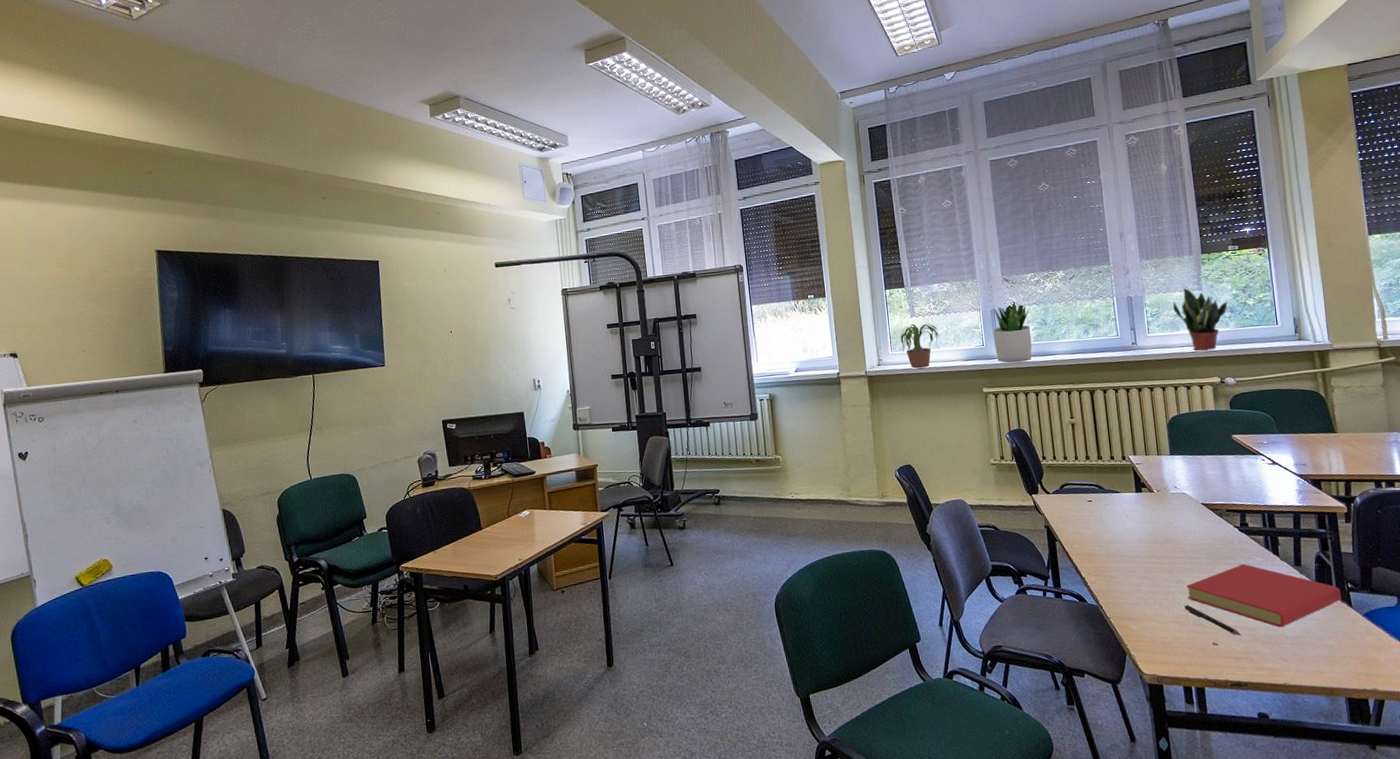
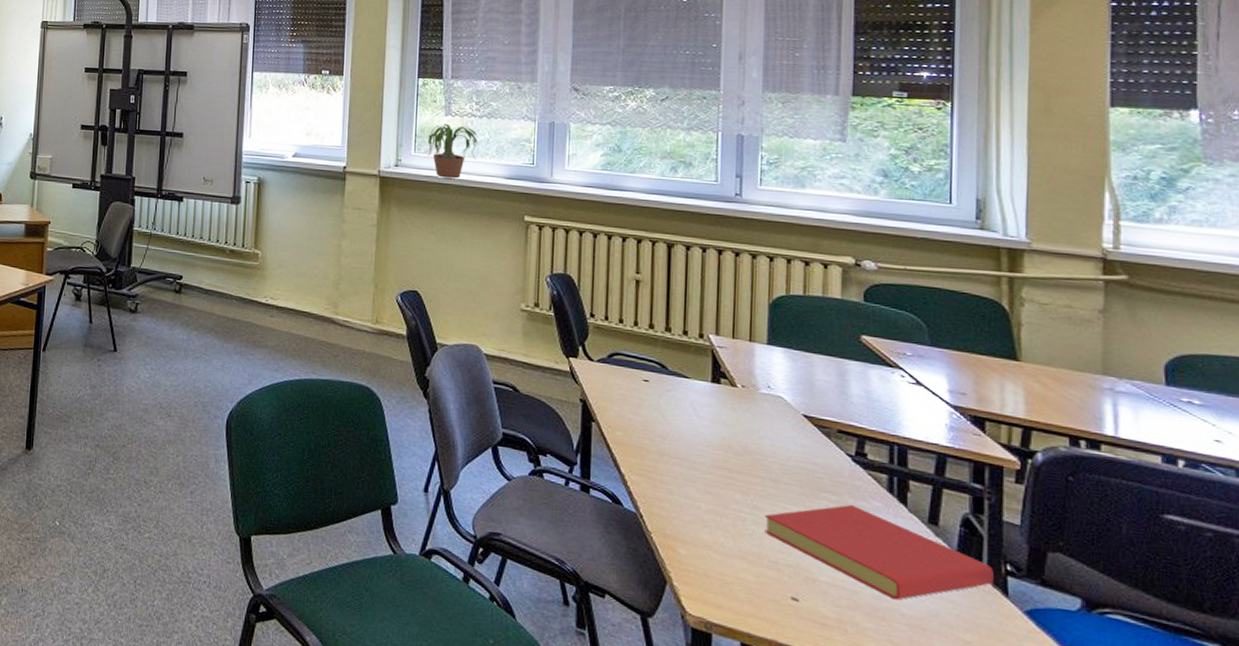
planter: present [992,300,1032,364] -> none [548,115,601,193]
potted plant: present [1172,286,1228,351] -> none [800,134,881,221]
pen: present [1184,605,1242,636] -> none [758,539,836,598]

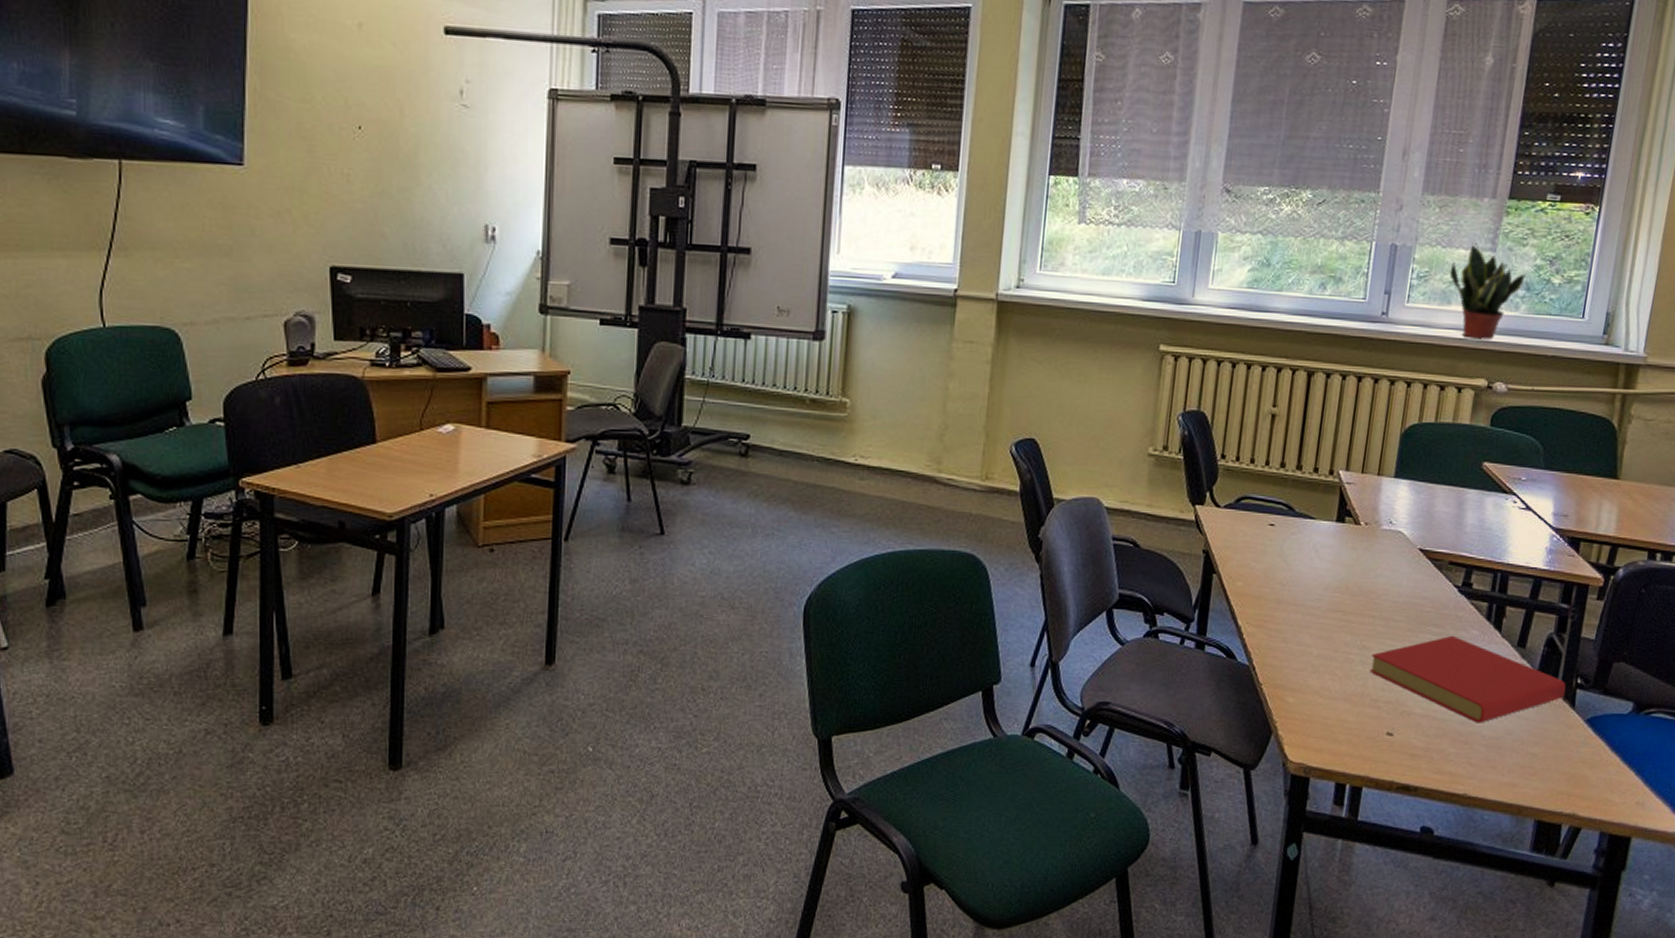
potted plant: present [425,123,479,179] -> none [1052,233,1115,302]
potted plant: none [800,134,881,221] -> present [1449,243,1526,340]

